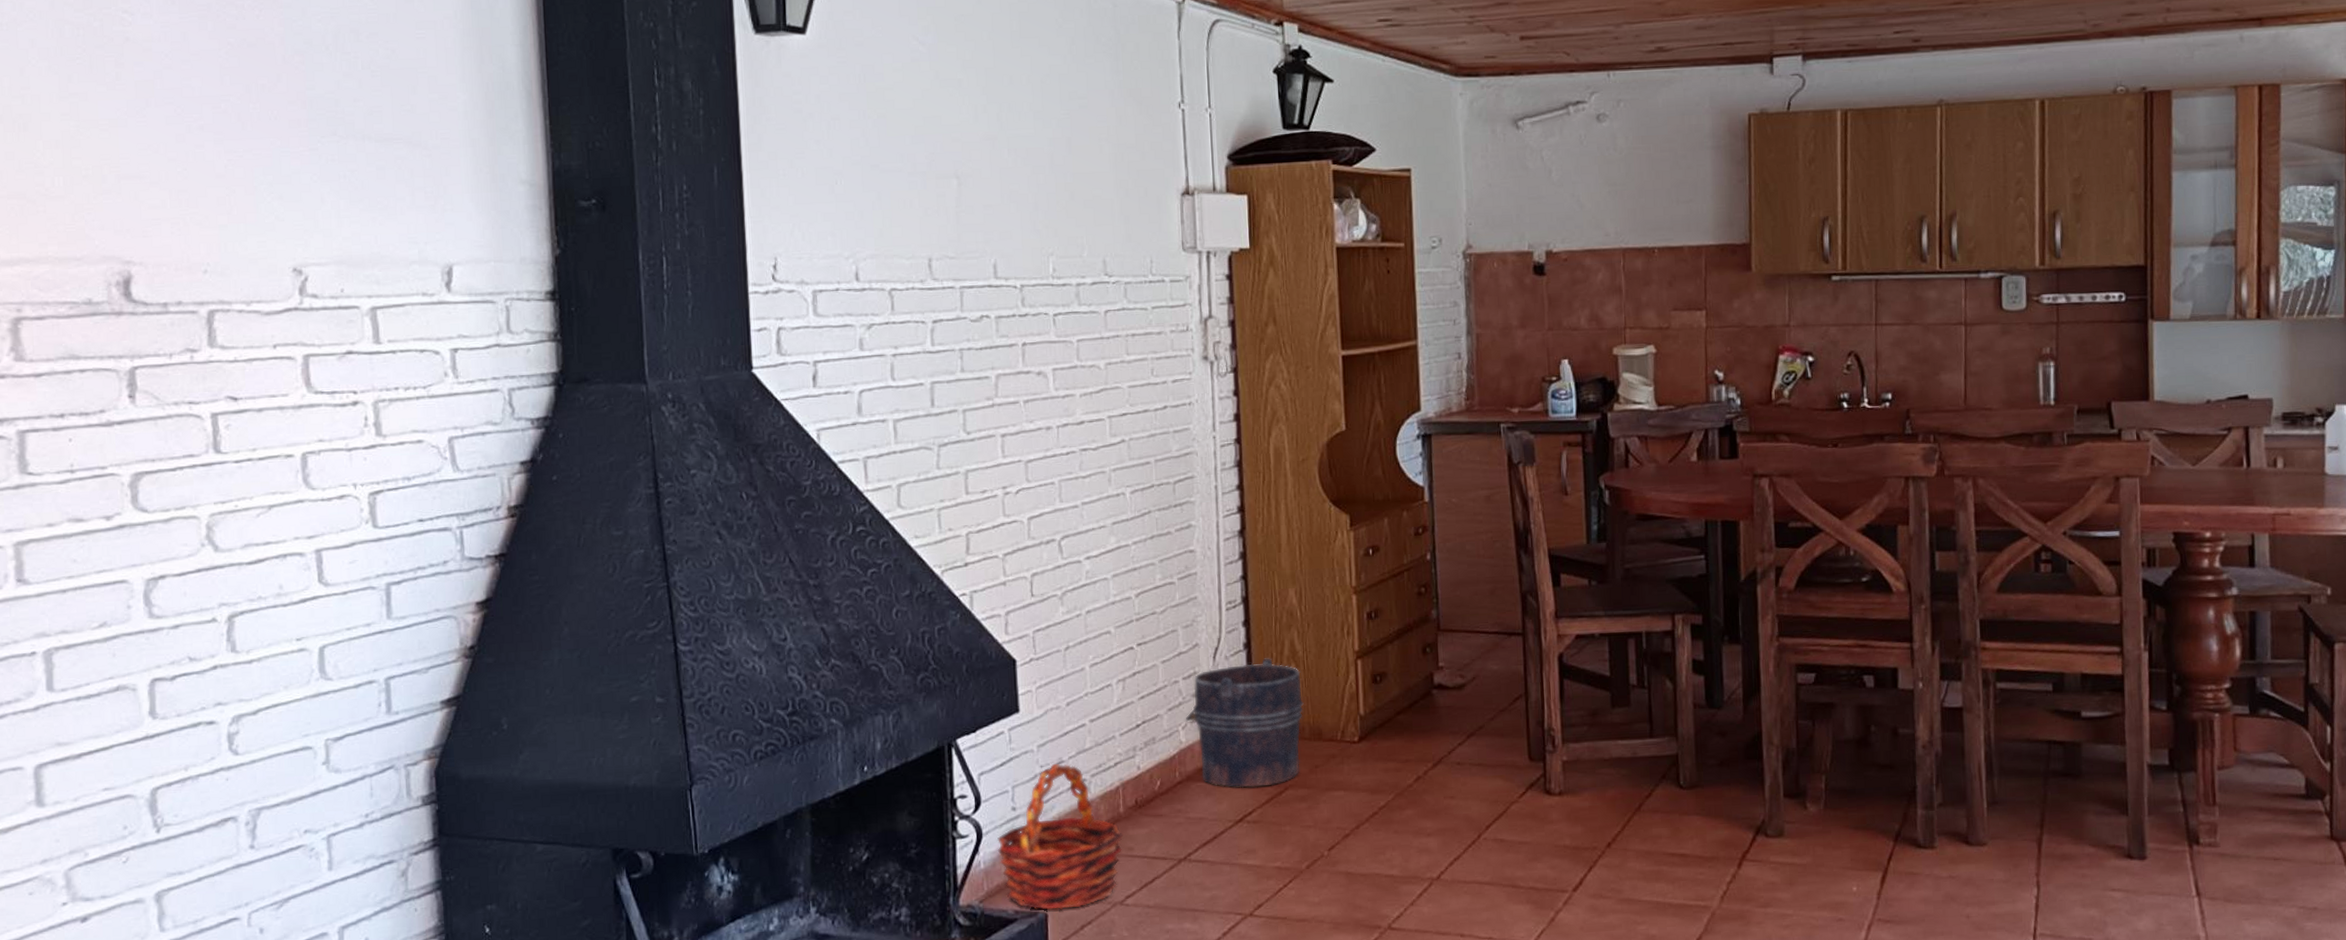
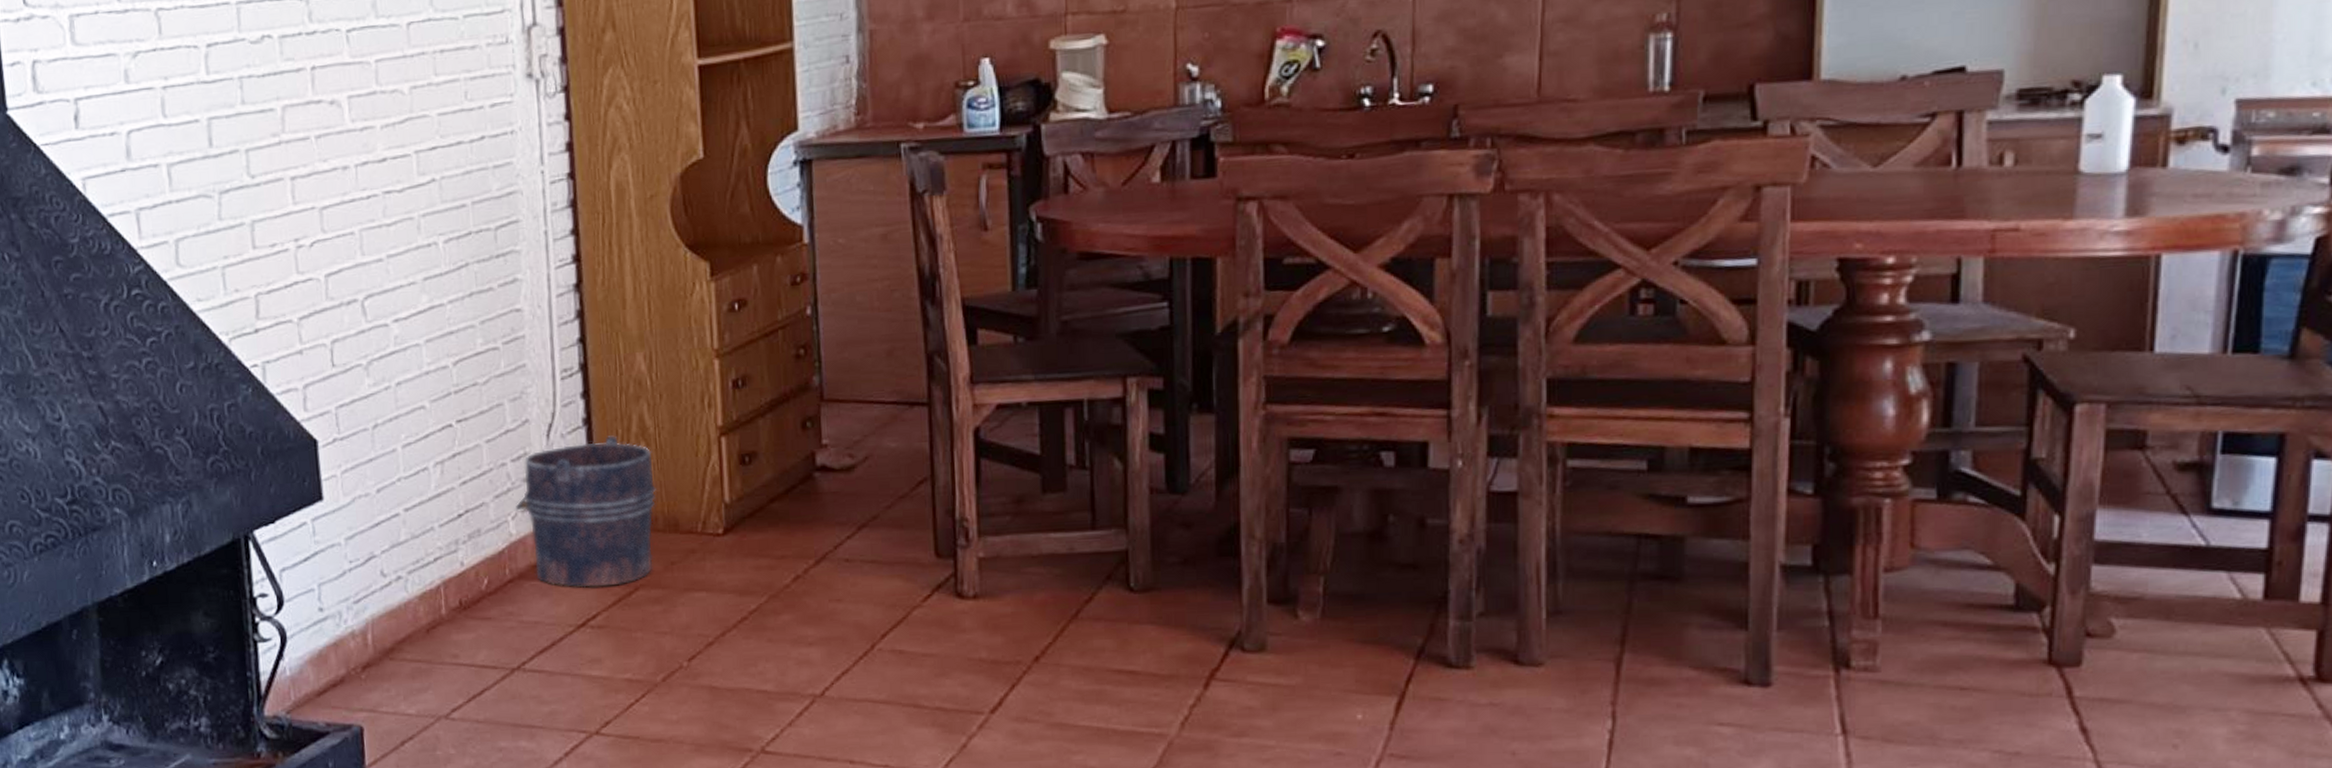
basket: present [997,763,1123,910] -> none [304,558,446,723]

